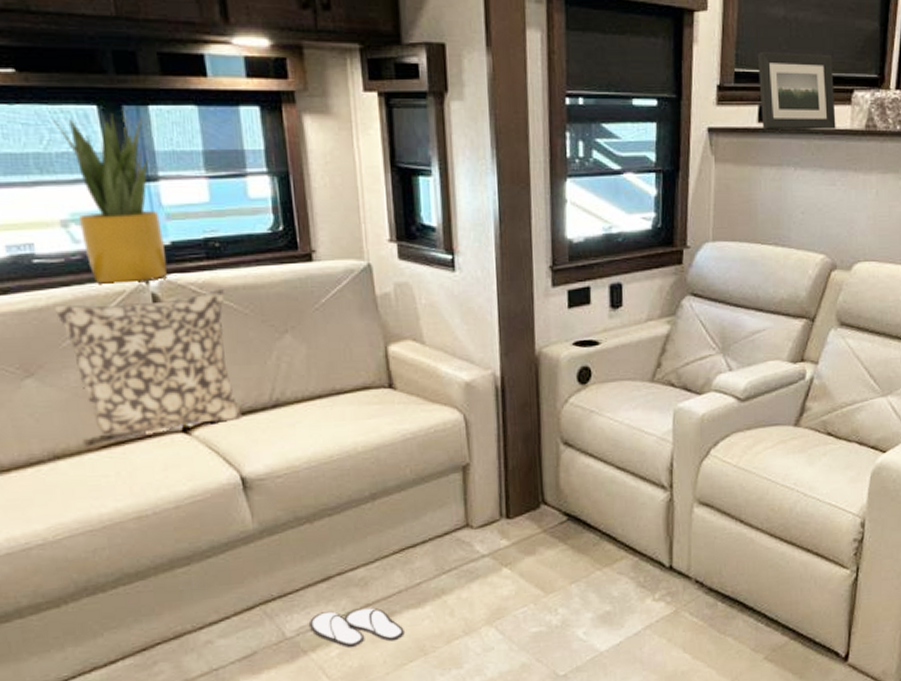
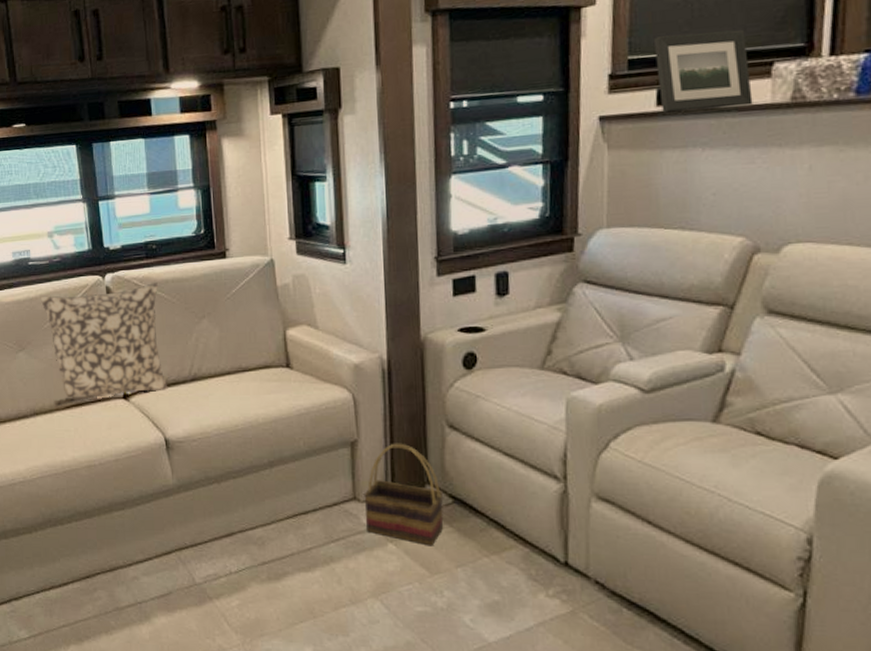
planter: present [53,112,168,284] -> none [47,148,118,280]
slippers: present [309,608,405,648] -> none [215,564,296,600]
woven basket: none [477,463,559,566] -> present [364,443,444,546]

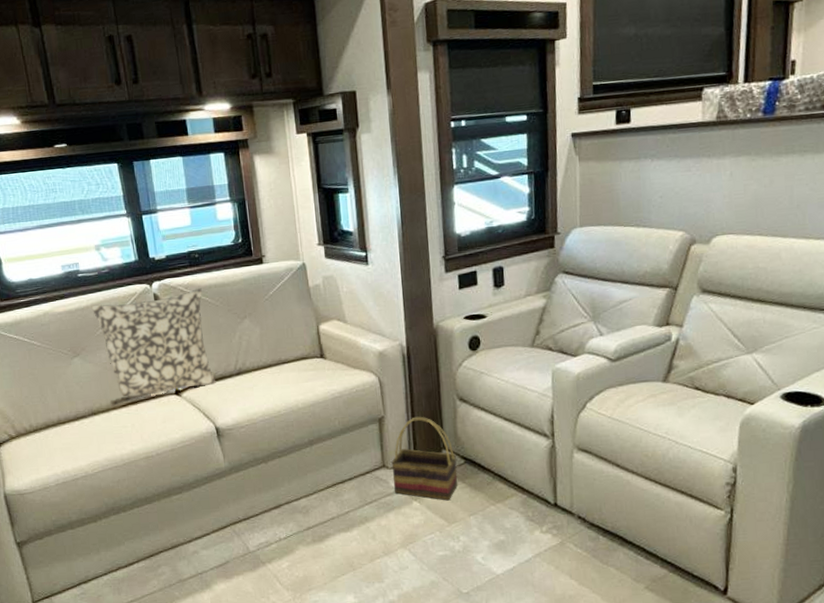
picture frame: present [653,29,753,113] -> none [612,60,689,130]

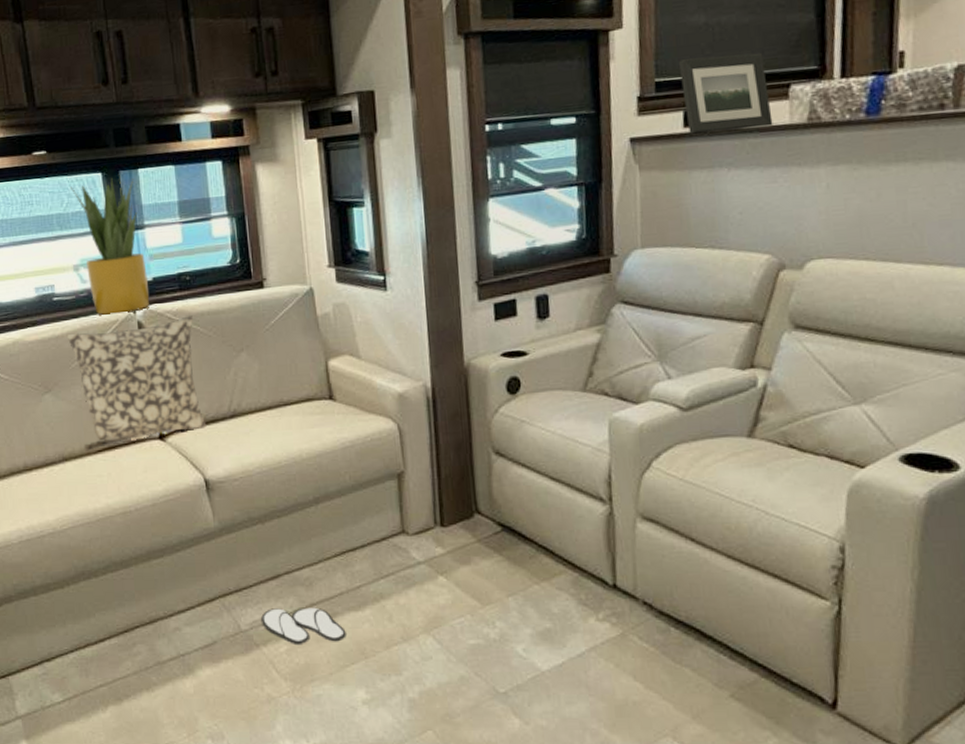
planter: none [90,166,164,289] -> present [71,176,150,315]
slippers: none [266,530,337,561] -> present [261,607,346,644]
woven basket: present [391,416,458,501] -> none [412,472,494,577]
picture frame: none [612,60,689,130] -> present [678,52,773,134]

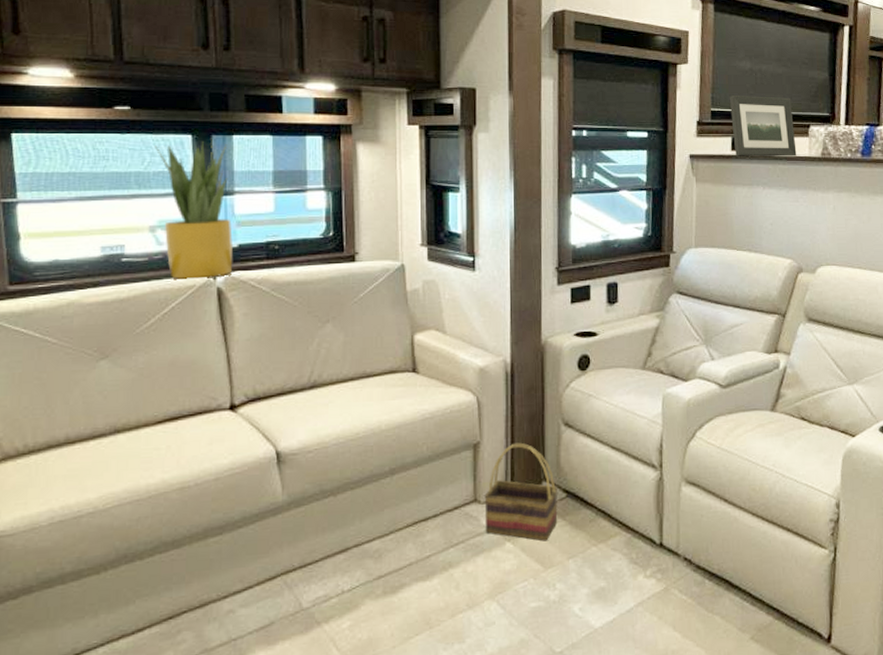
pillow: present [66,316,207,451] -> none [133,285,283,423]
slippers: present [261,607,346,644] -> none [325,580,412,619]
woven basket: none [412,472,494,577] -> present [484,442,558,541]

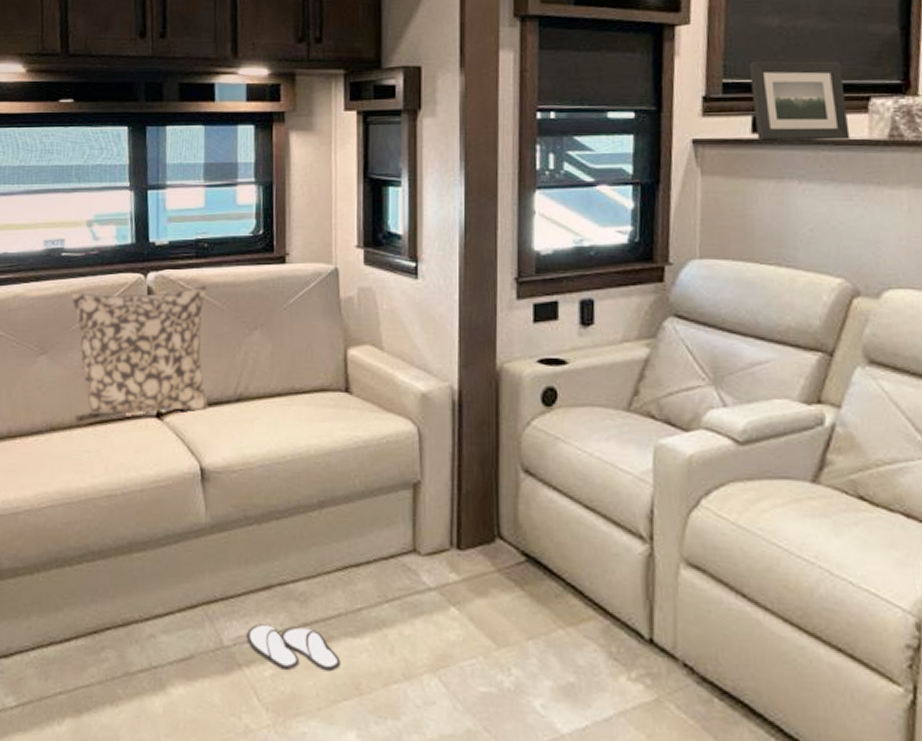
pillow: none [133,285,283,423] -> present [70,286,209,423]
planter: present [155,140,233,279] -> none [94,132,164,276]
slippers: none [325,580,412,619] -> present [247,624,340,672]
woven basket: present [484,442,558,541] -> none [425,487,516,613]

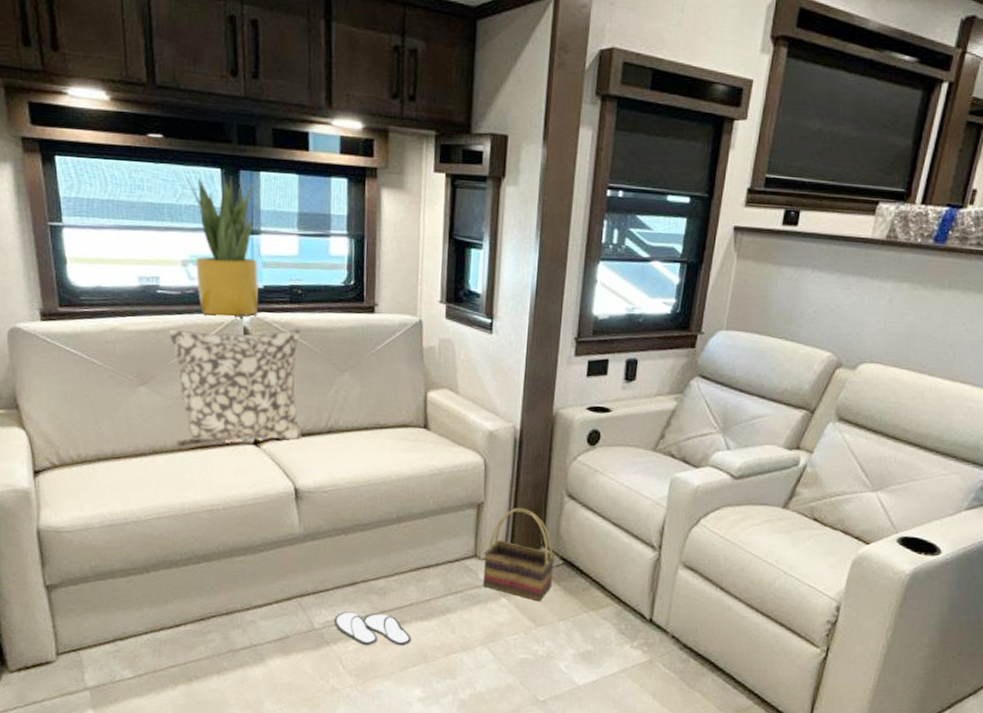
planter: none [94,132,164,276] -> present [186,176,259,317]
woven basket: none [425,487,516,613] -> present [482,507,556,602]
picture frame: present [748,60,850,141] -> none [786,159,862,238]

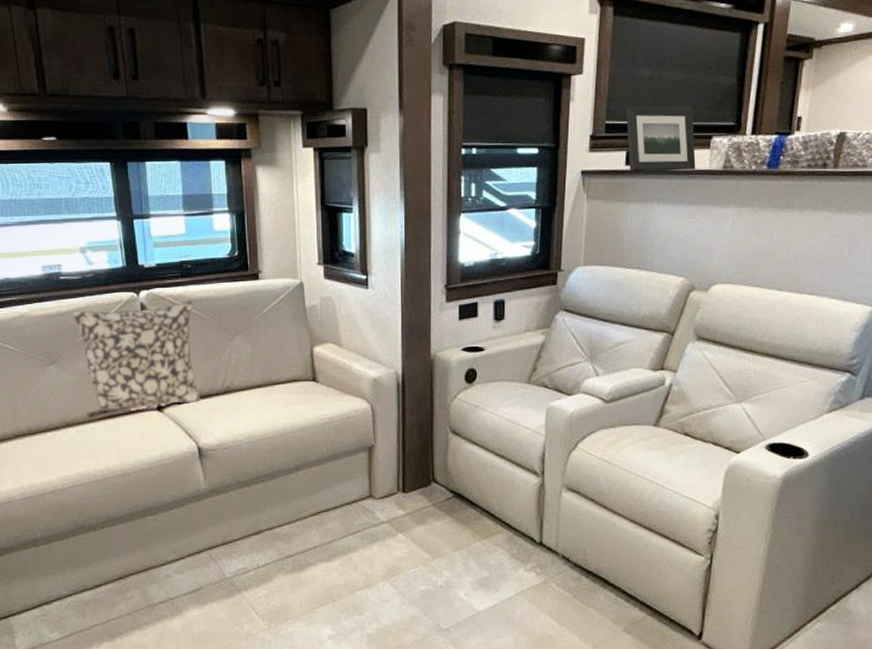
planter: present [186,176,259,317] -> none [79,167,153,295]
slippers: present [334,611,411,646] -> none [244,559,317,590]
woven basket: present [482,507,556,602] -> none [379,447,446,535]
picture frame: none [786,159,862,238] -> present [625,105,696,172]

